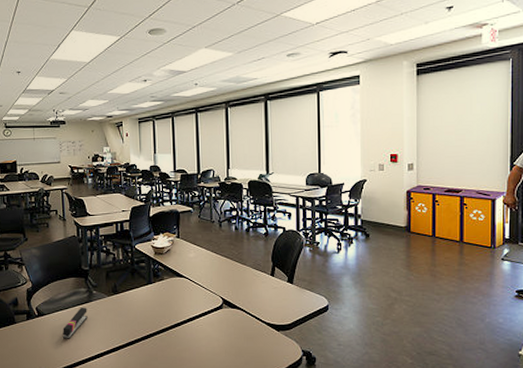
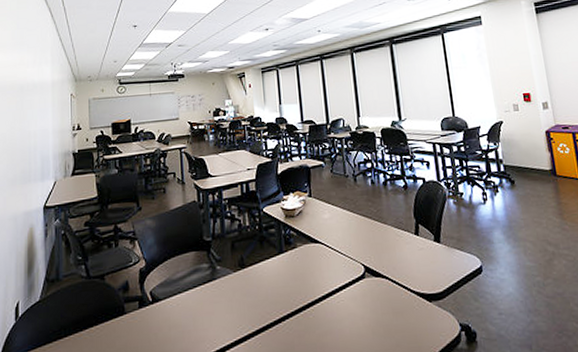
stapler: present [63,308,88,339] -> none [181,288,211,330]

